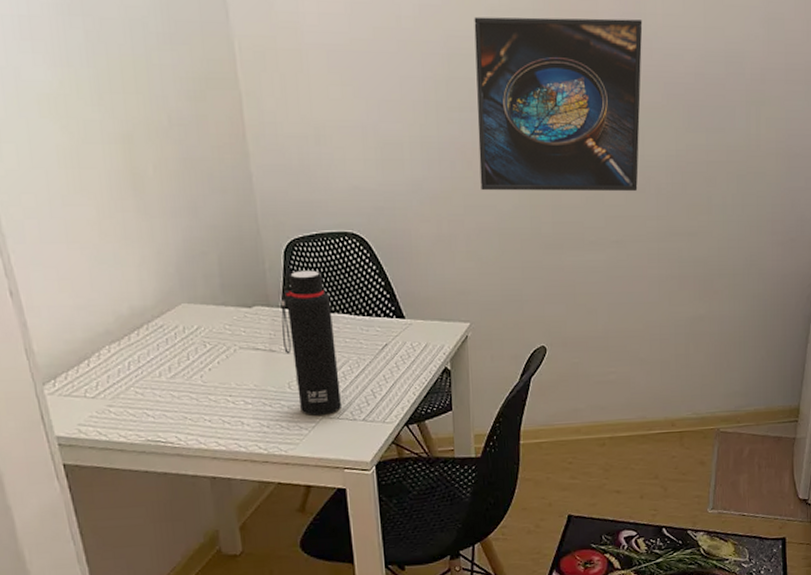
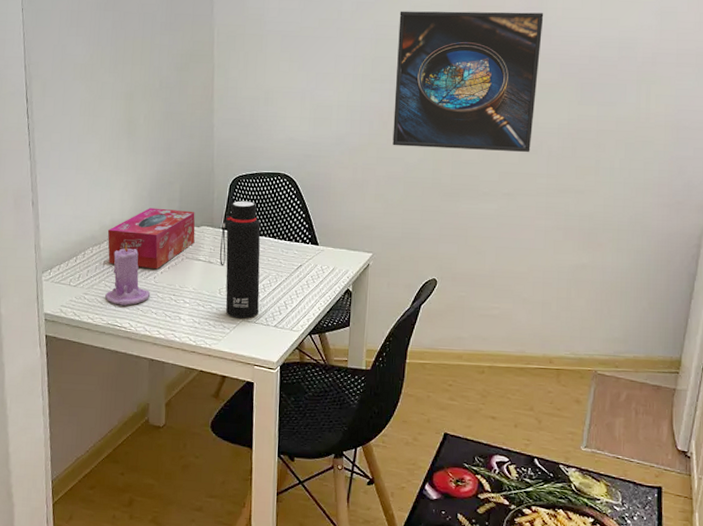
tissue box: none [126,287,248,366] -> present [107,207,196,269]
candle: none [138,335,199,416] -> present [105,243,151,306]

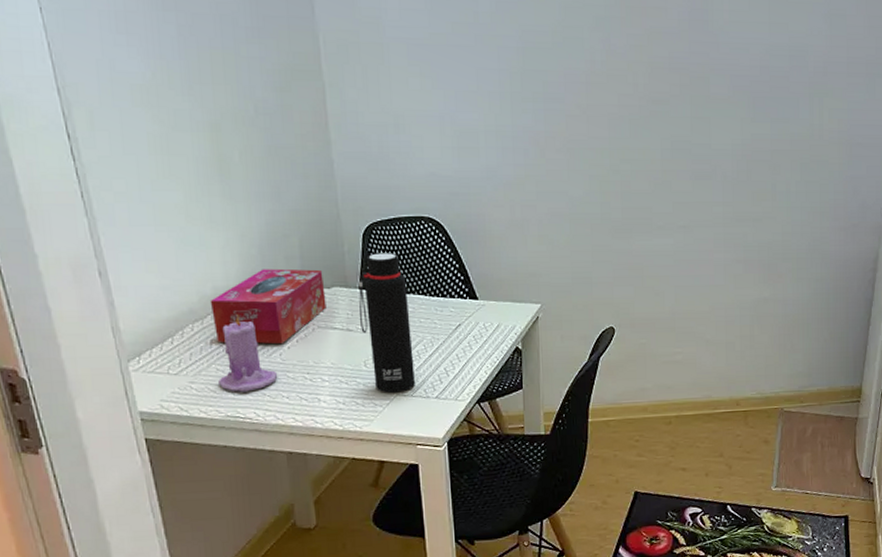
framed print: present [392,11,544,152] -> none [548,12,710,178]

